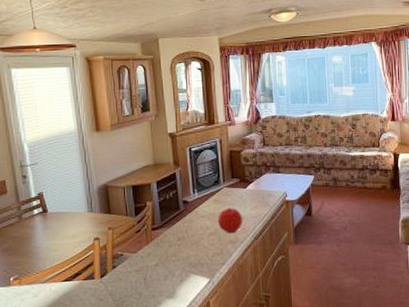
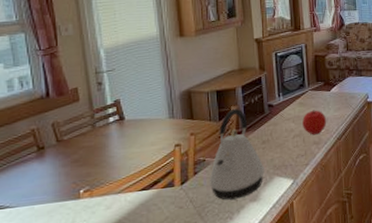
kettle: none [126,204,180,295] -> present [209,108,264,200]

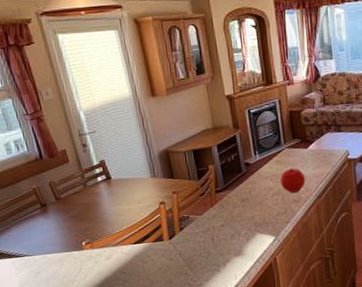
kettle: present [209,108,264,200] -> none [194,167,246,254]

